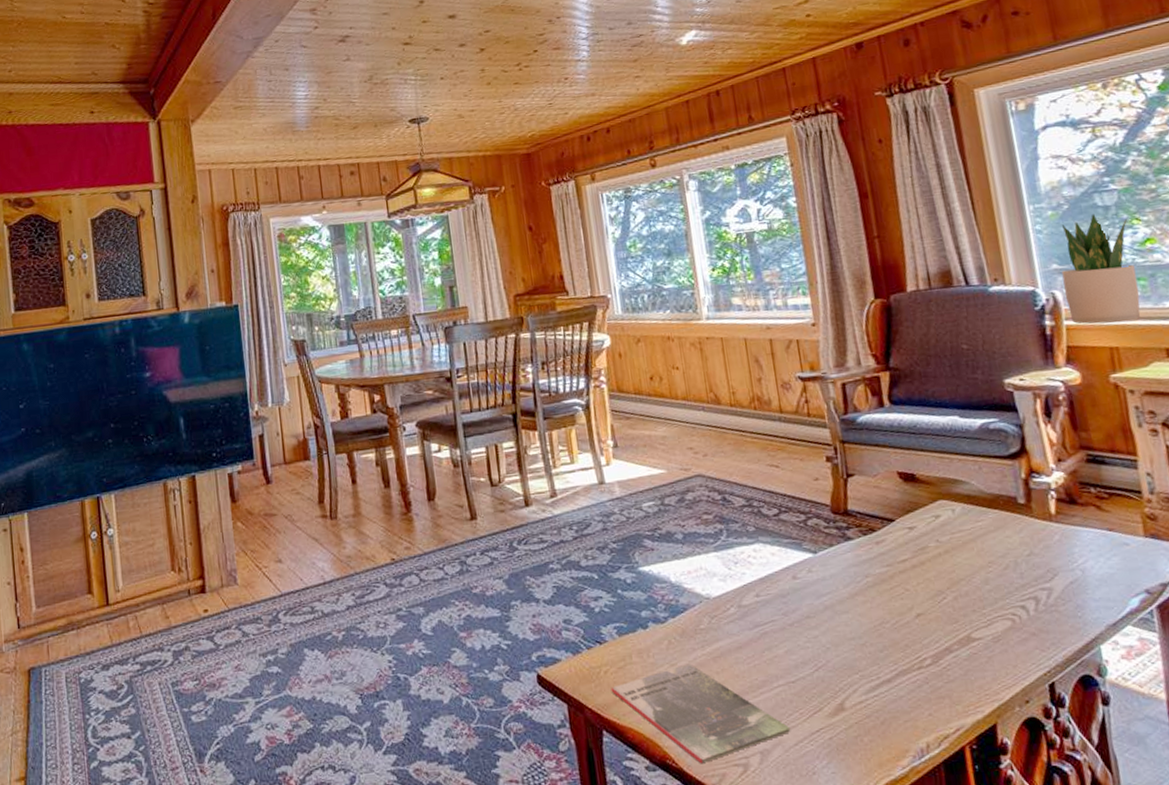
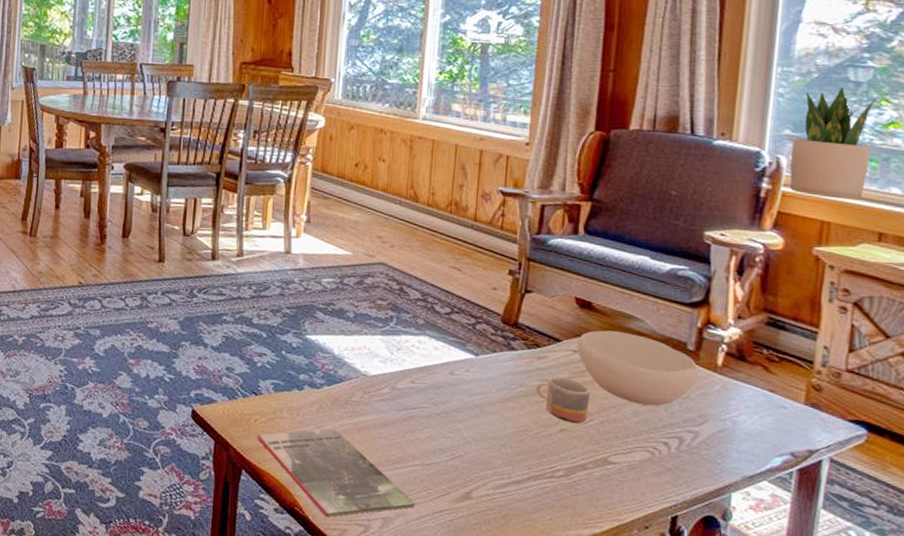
mug: none [882,557,940,605] -> present [536,376,591,424]
decorative bowl: none [911,498,1036,571] -> present [577,330,698,406]

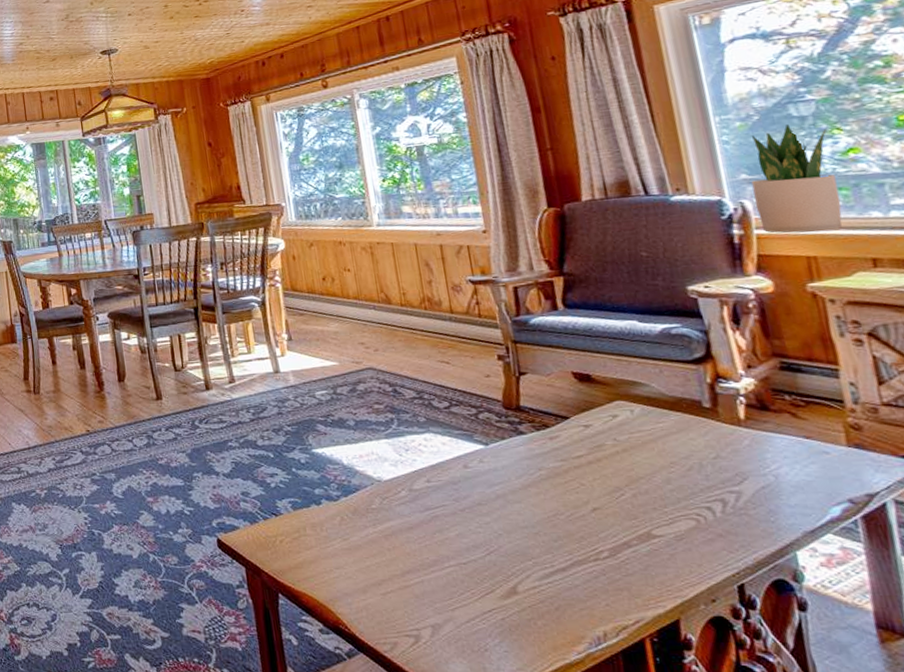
magazine: present [257,428,416,517] -> none [286,539,463,632]
mug: present [536,376,591,424] -> none [556,454,618,500]
decorative bowl: present [577,330,698,406] -> none [586,399,723,471]

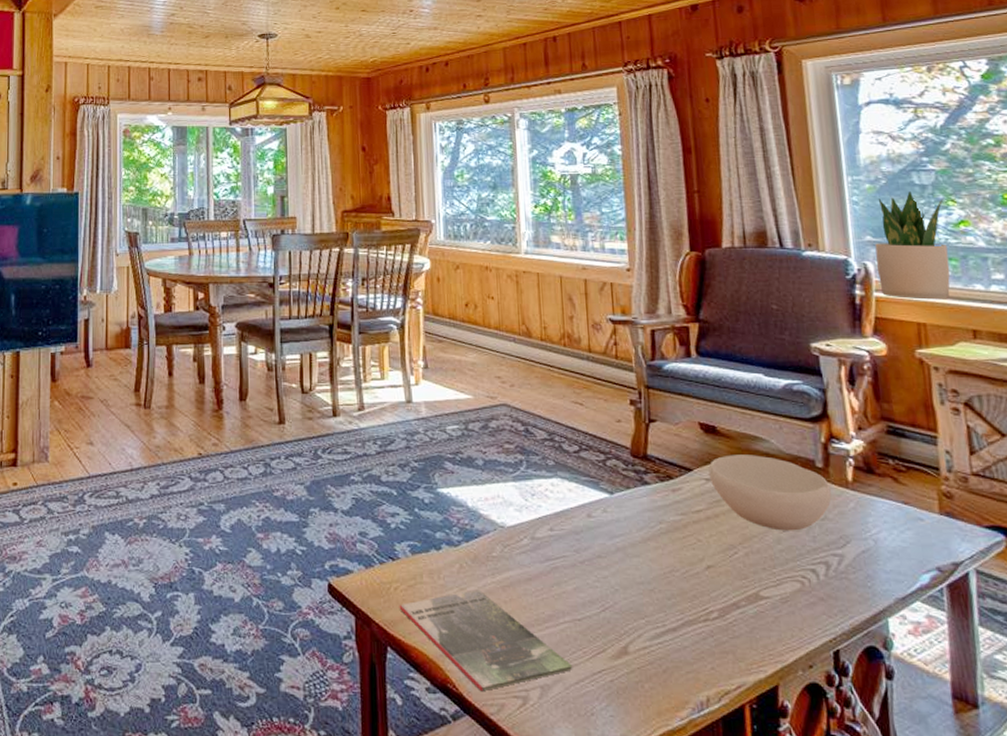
magazine: none [286,539,463,632] -> present [399,589,573,692]
decorative bowl: none [586,399,723,471] -> present [708,454,832,531]

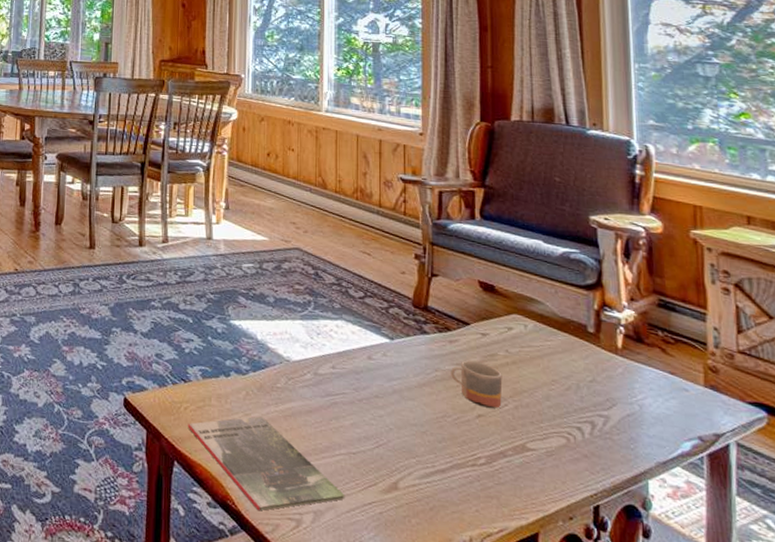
mug: none [676,509,732,557] -> present [451,360,503,409]
decorative bowl: present [708,454,832,531] -> none [485,313,601,390]
planter: present [875,191,951,300] -> none [657,82,729,186]

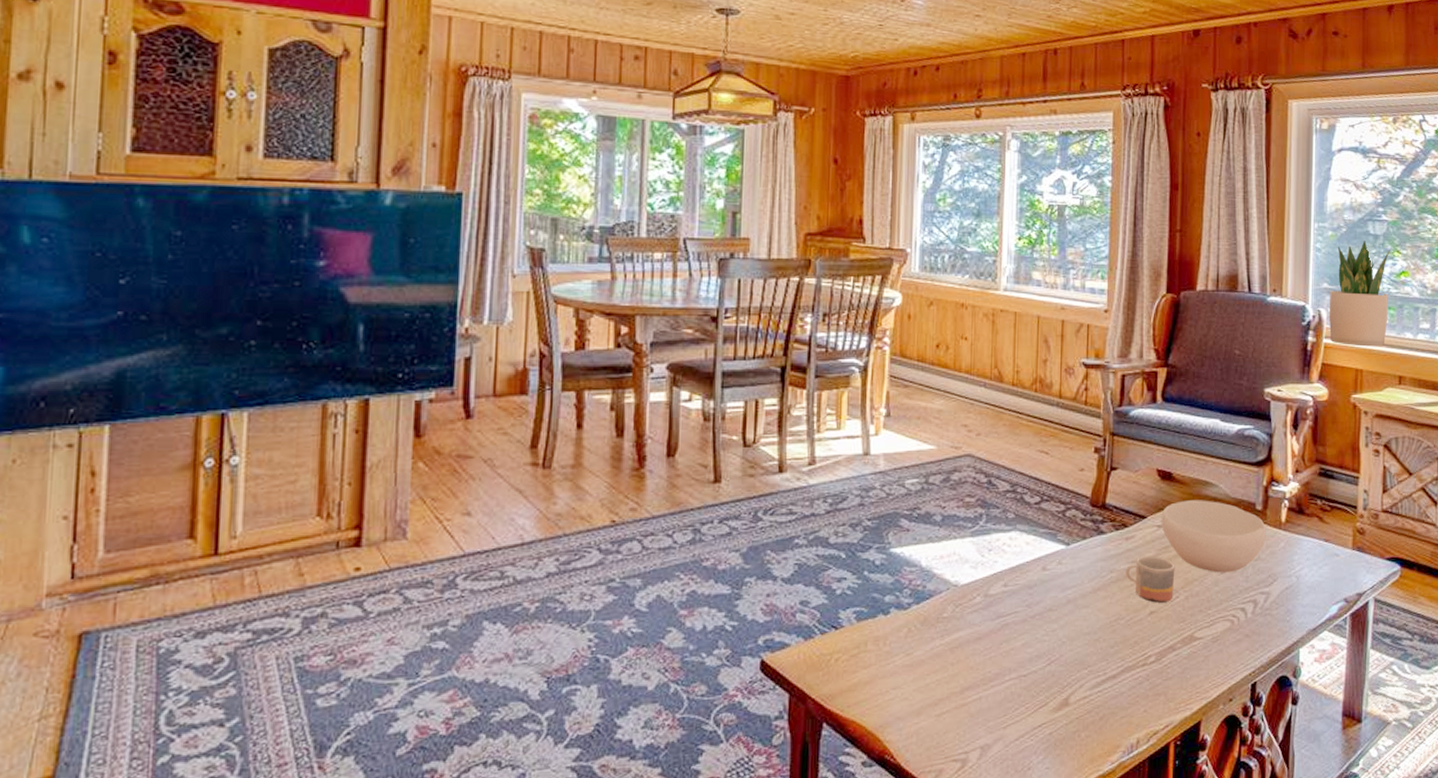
magazine: present [187,416,345,511] -> none [839,653,1015,759]
decorative bowl: none [485,313,601,390] -> present [1161,500,1266,573]
planter: none [657,82,729,186] -> present [1328,241,1391,347]

